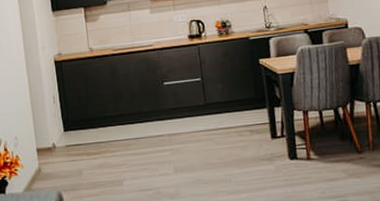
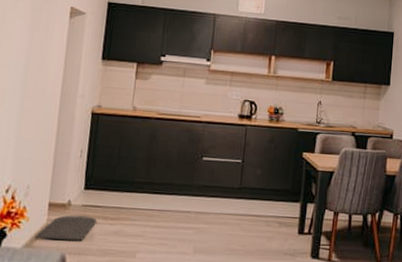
door mat: none [31,154,81,182] -> present [34,215,96,241]

